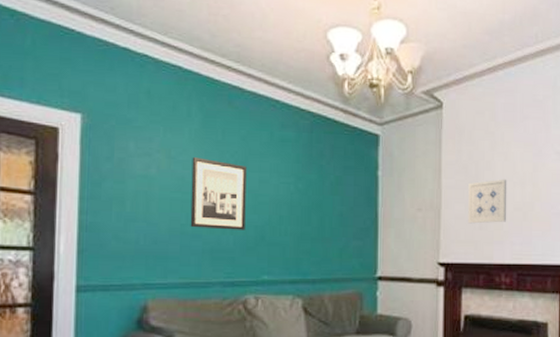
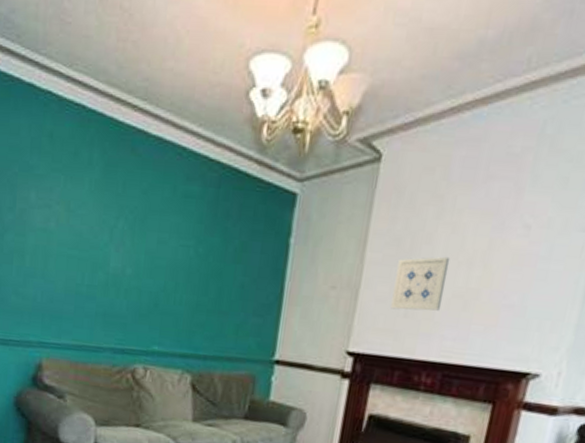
wall art: present [190,157,247,230] -> none [85,211,146,296]

